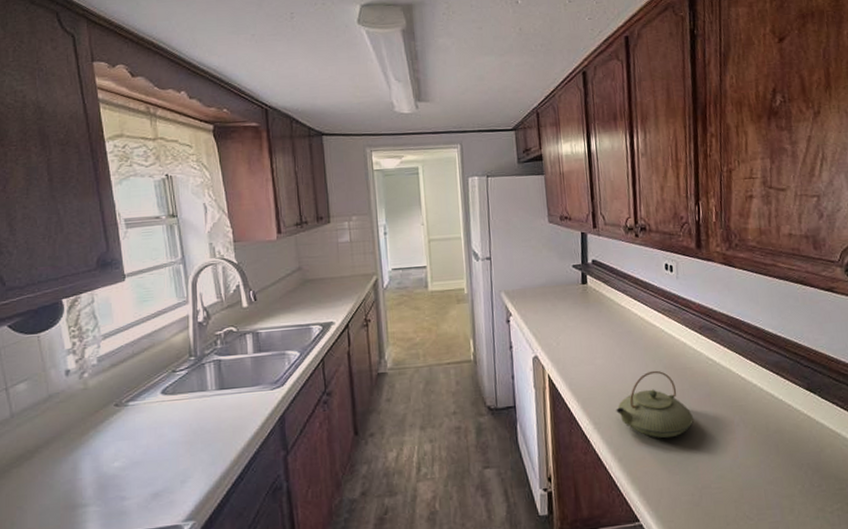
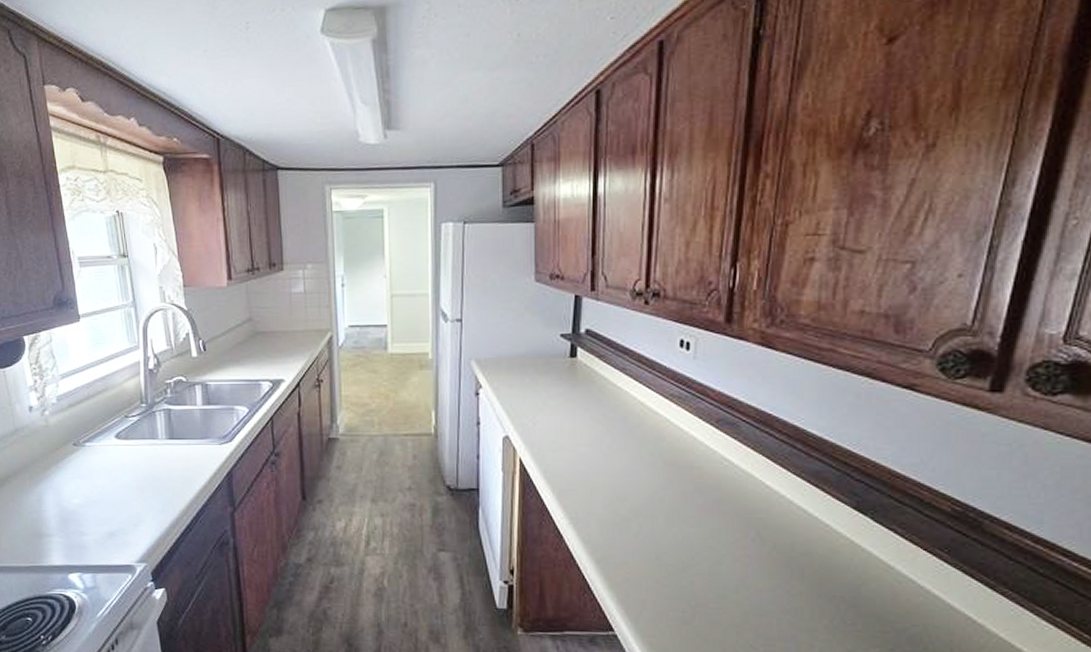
teapot: present [616,370,693,439] -> none [598,466,695,545]

